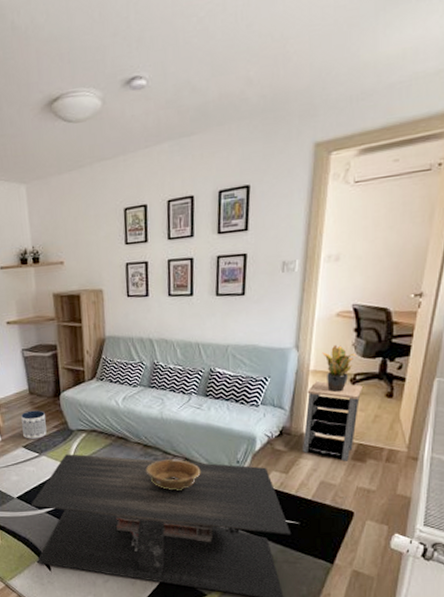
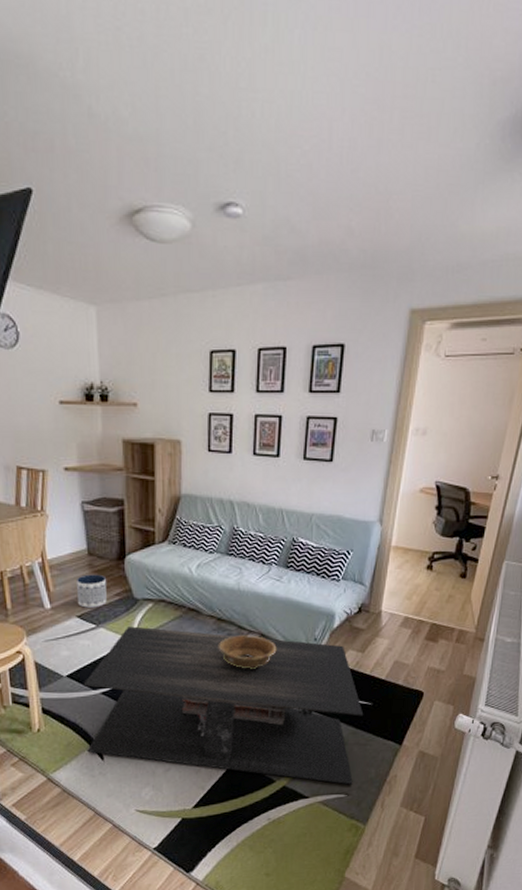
side table: present [303,381,363,461] -> none [380,558,440,641]
potted plant: present [322,344,356,393] -> none [404,521,436,570]

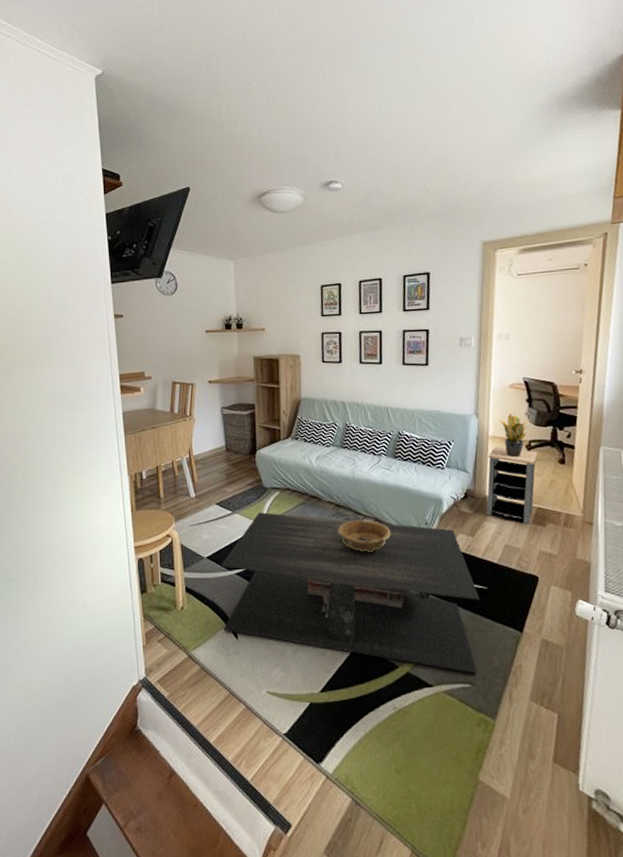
planter: present [75,574,107,608] -> none [215,467,241,496]
side table: none [380,558,440,641] -> present [486,447,538,525]
potted plant: none [404,521,436,570] -> present [499,413,530,458]

